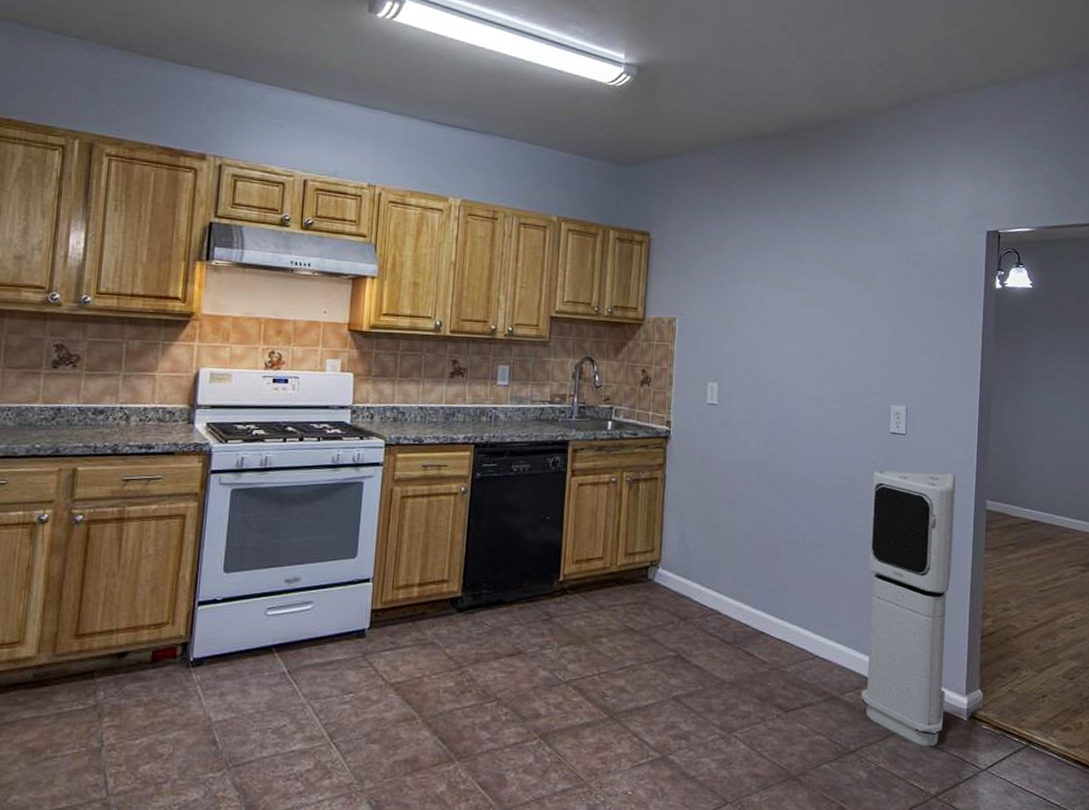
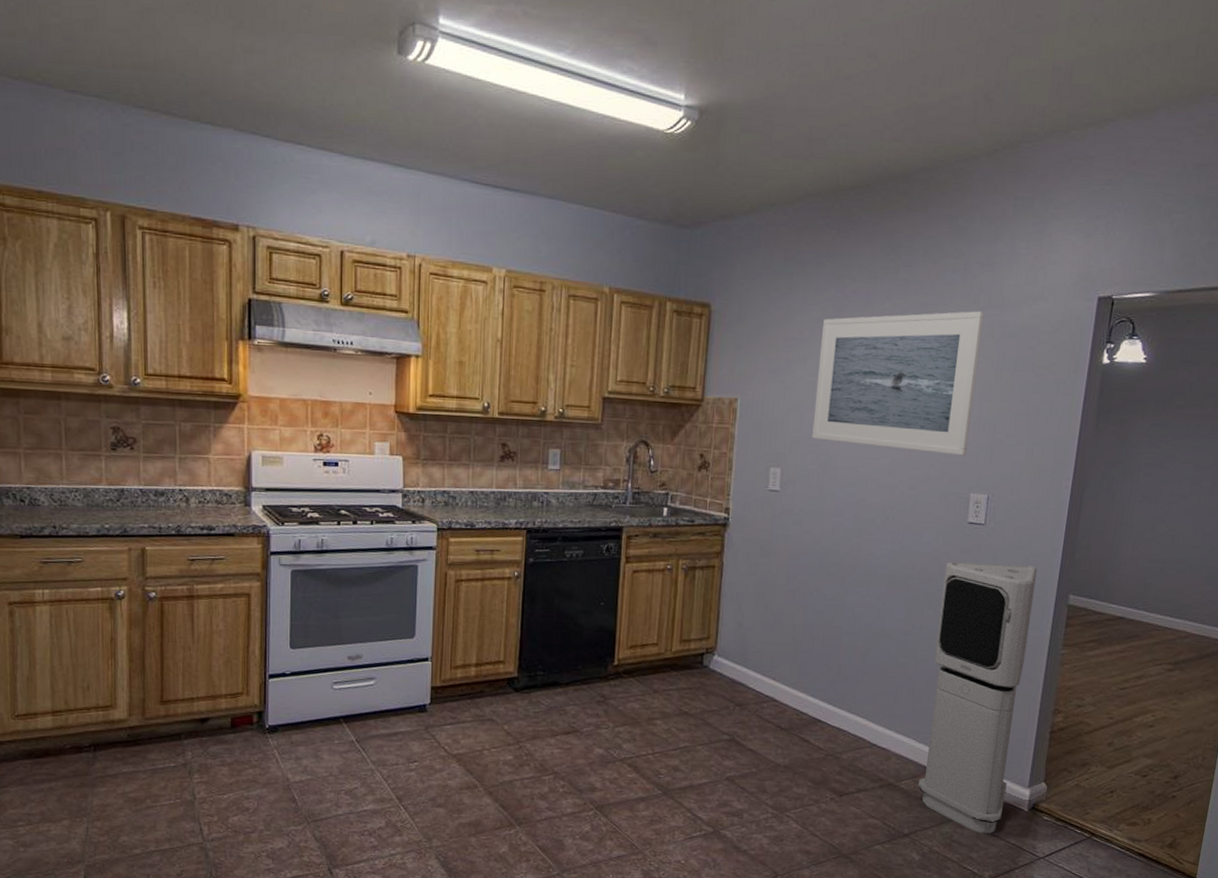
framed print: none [745,241,892,371] -> present [812,311,984,456]

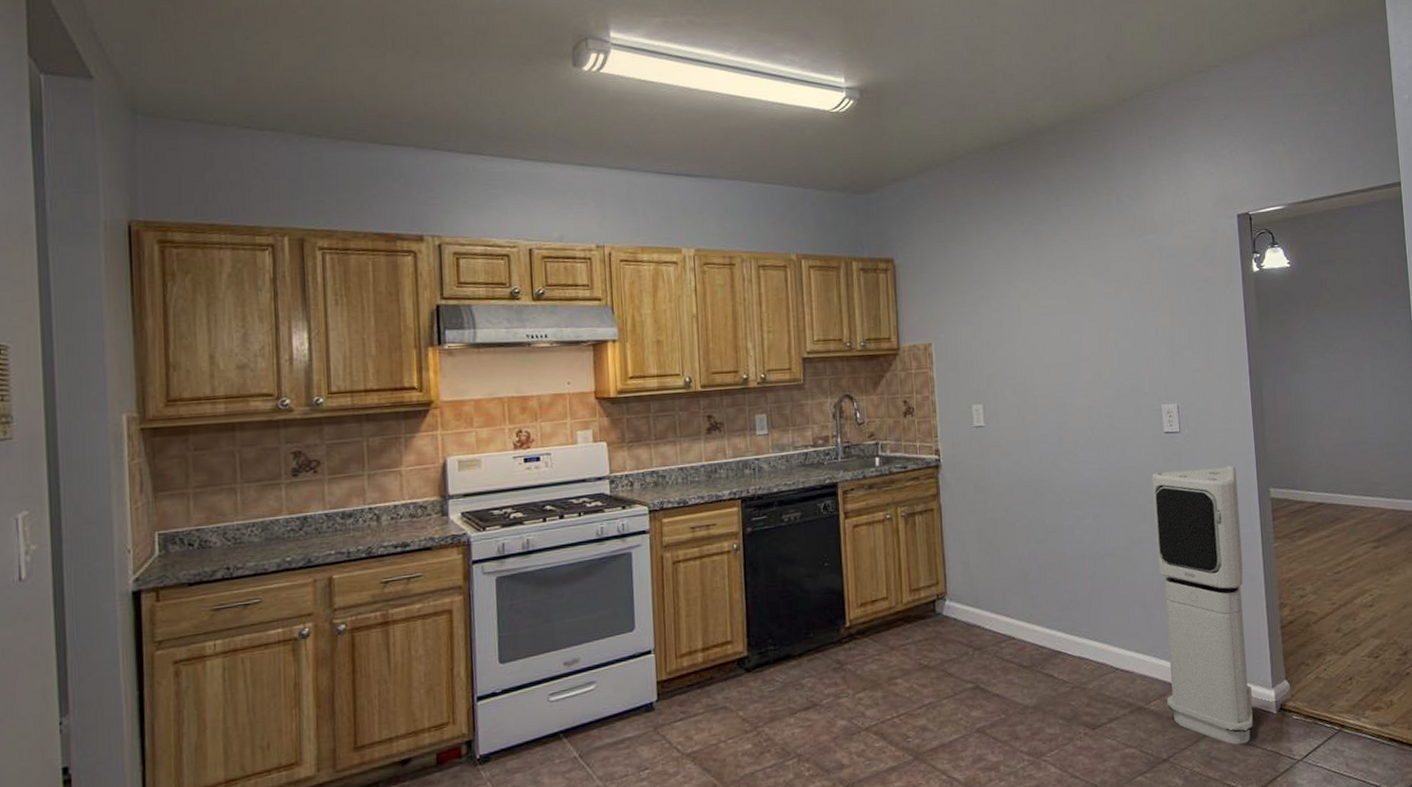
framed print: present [812,311,984,456] -> none [1000,238,1151,373]

